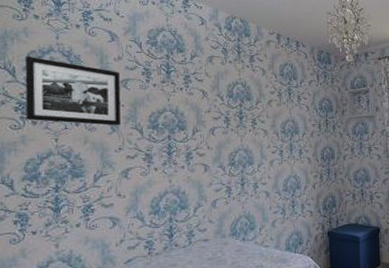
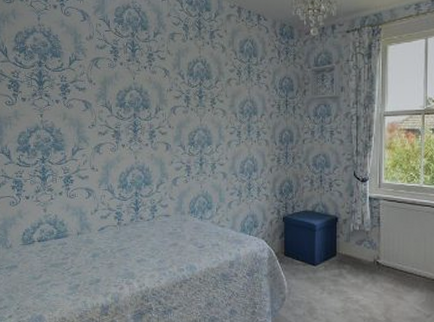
picture frame: present [25,56,121,126] -> none [15,37,93,103]

